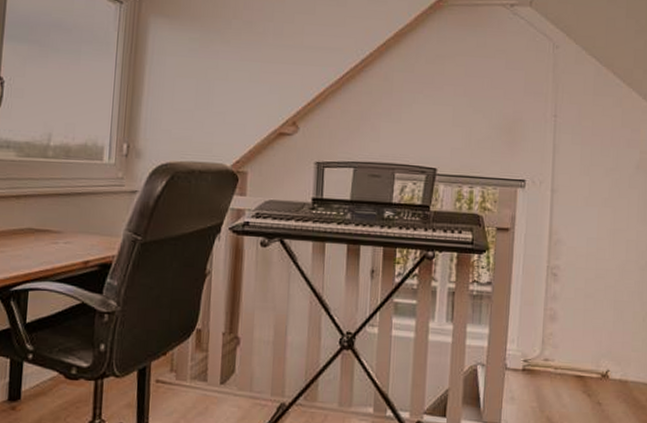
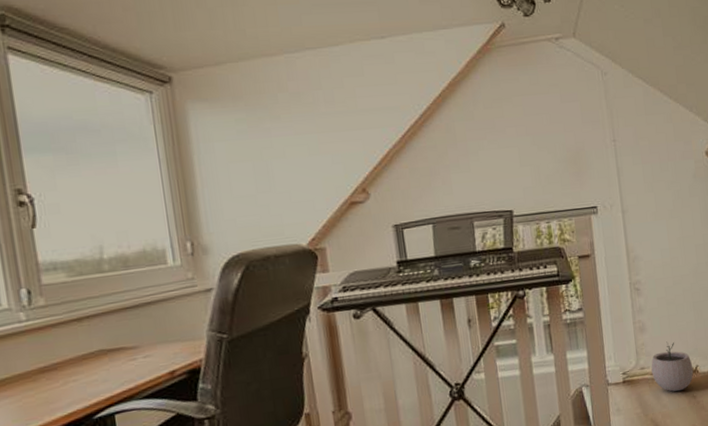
plant pot: none [556,337,603,394] -> present [651,341,694,392]

